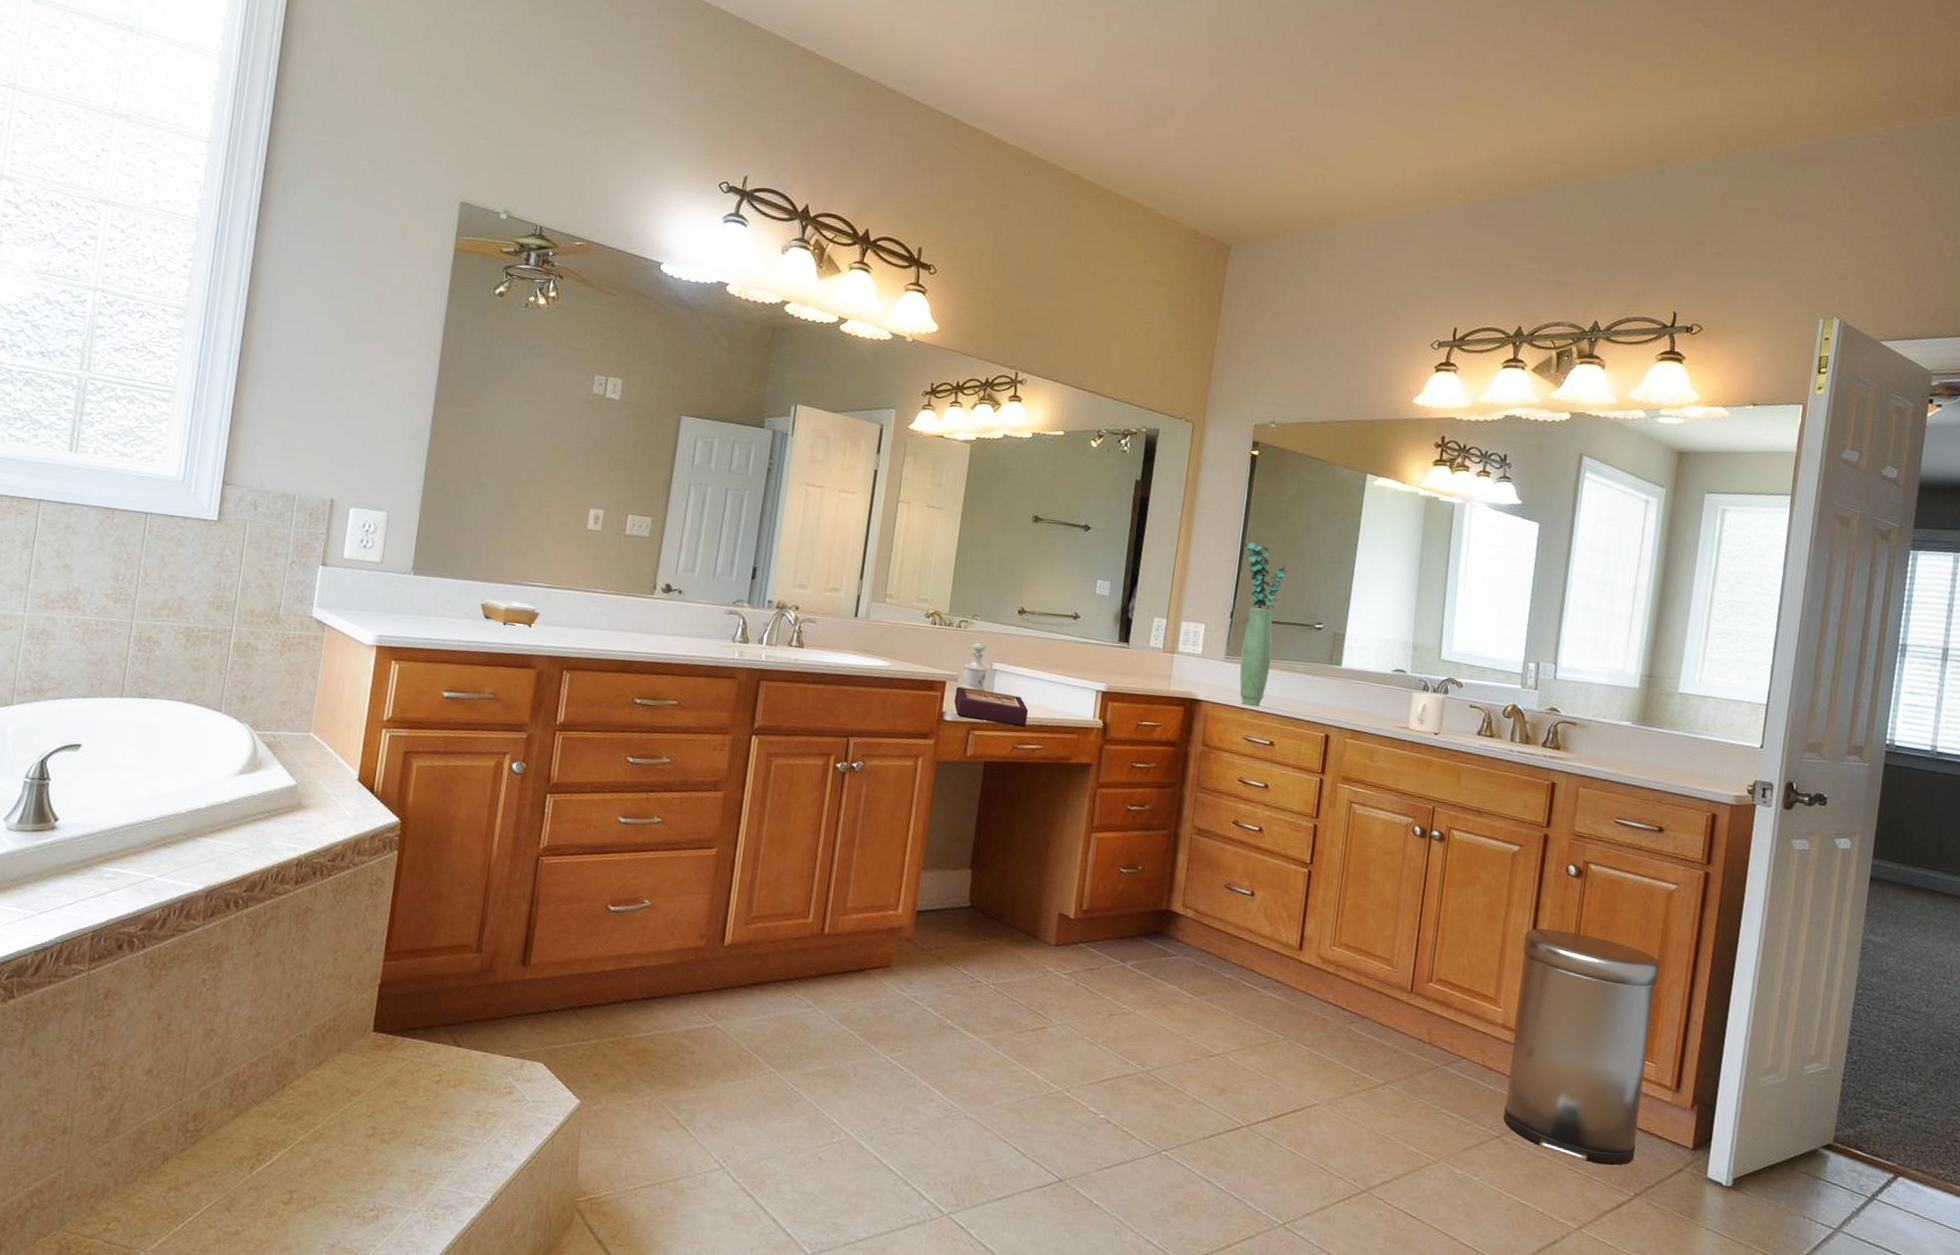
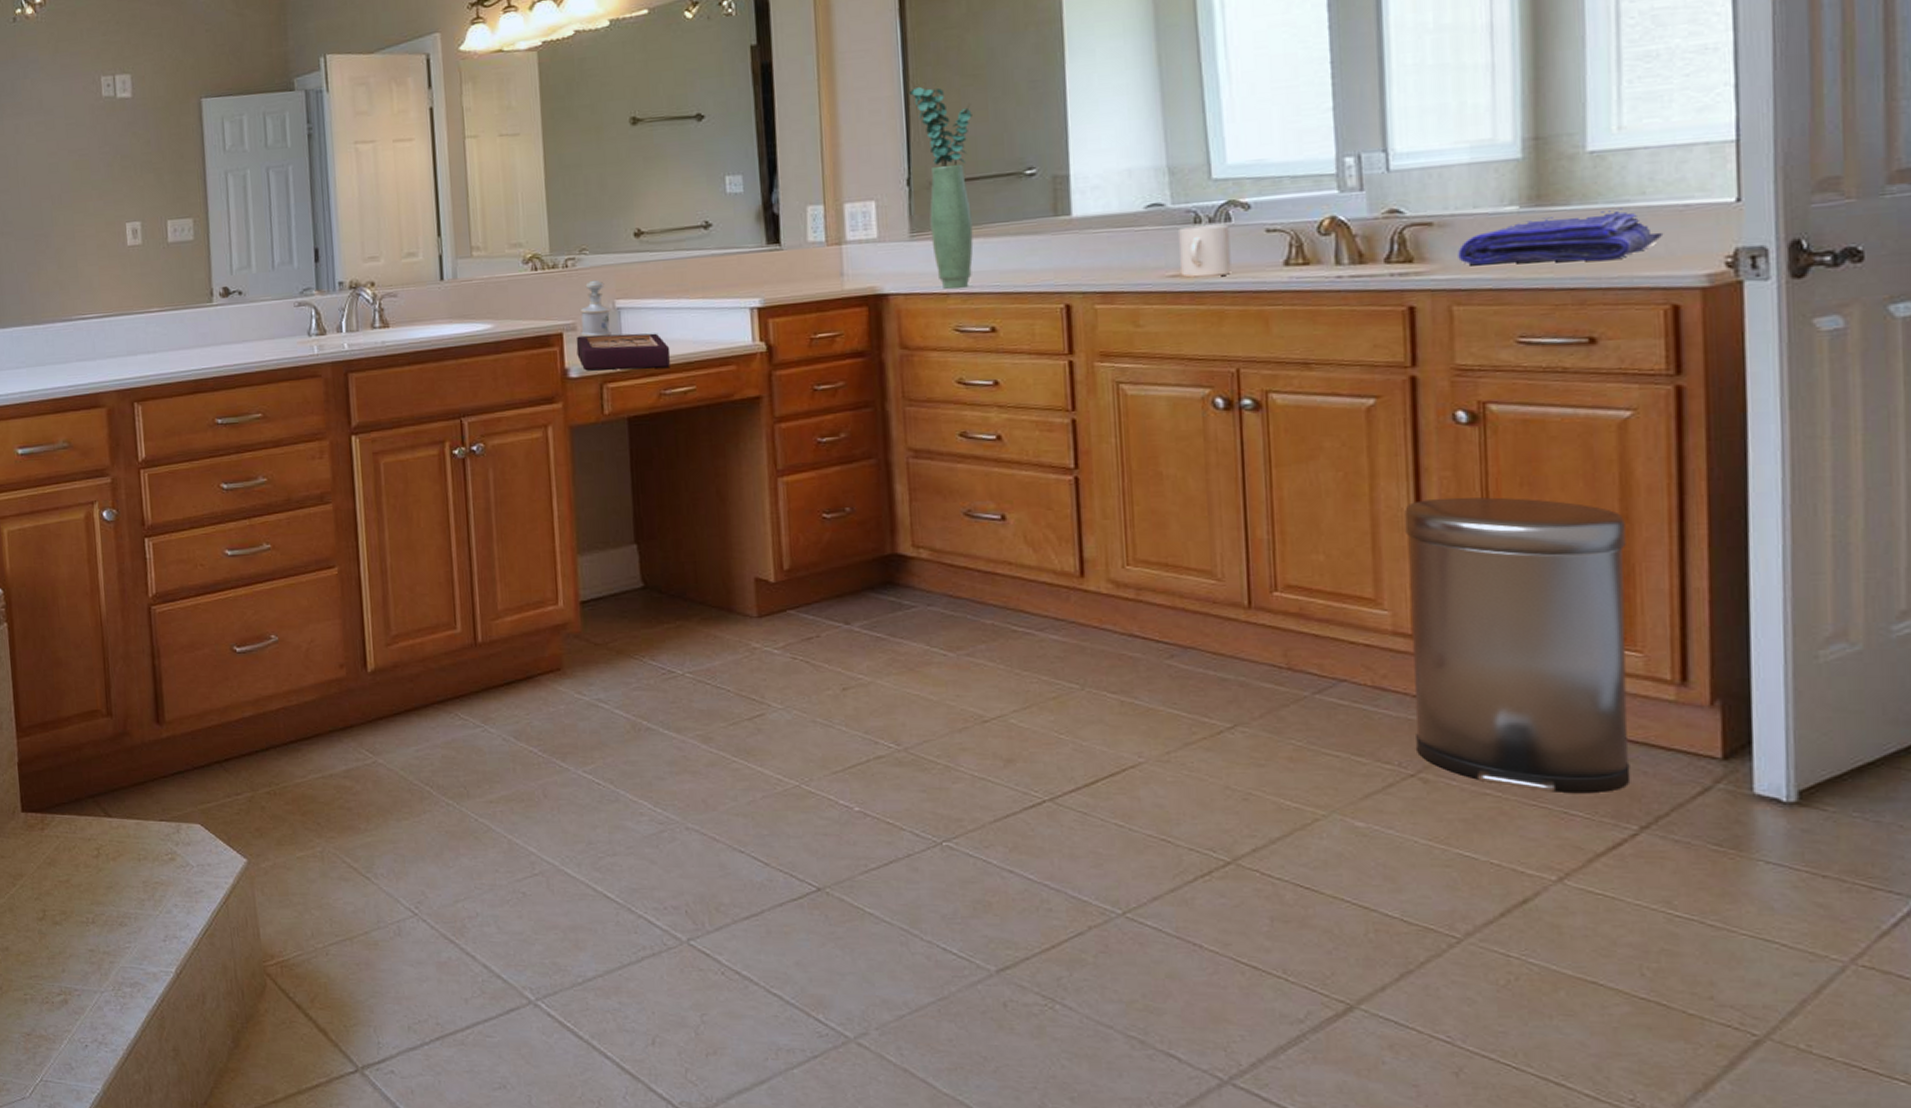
soap dish: present [480,599,541,627] -> none [34,339,98,366]
towel: none [1588,734,1715,774] -> present [1458,208,1664,266]

